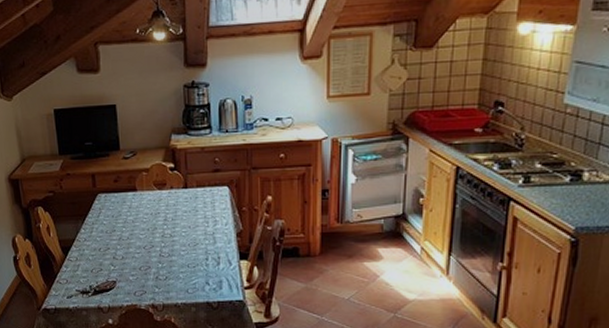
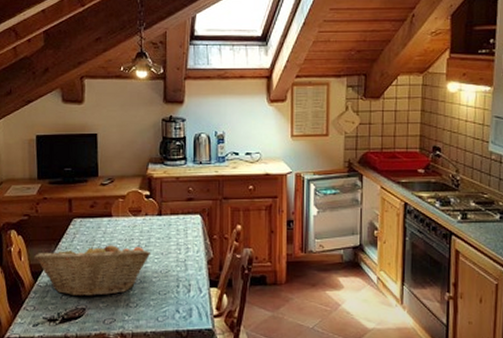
fruit basket: none [63,217,179,271] -> present [34,242,151,297]

